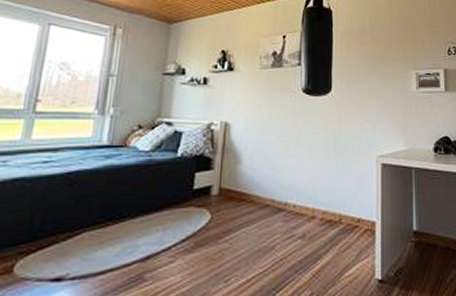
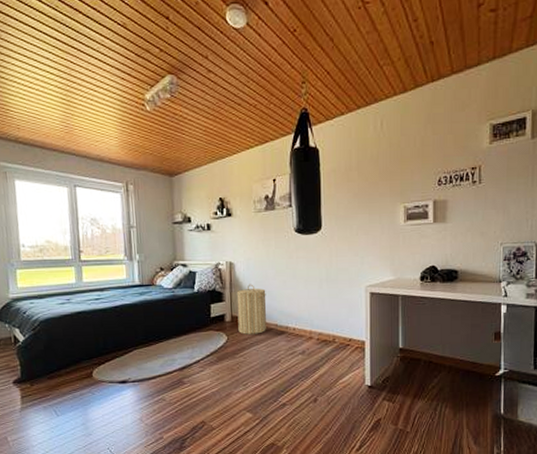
laundry hamper: none [226,149,265,212] -> present [236,284,266,335]

